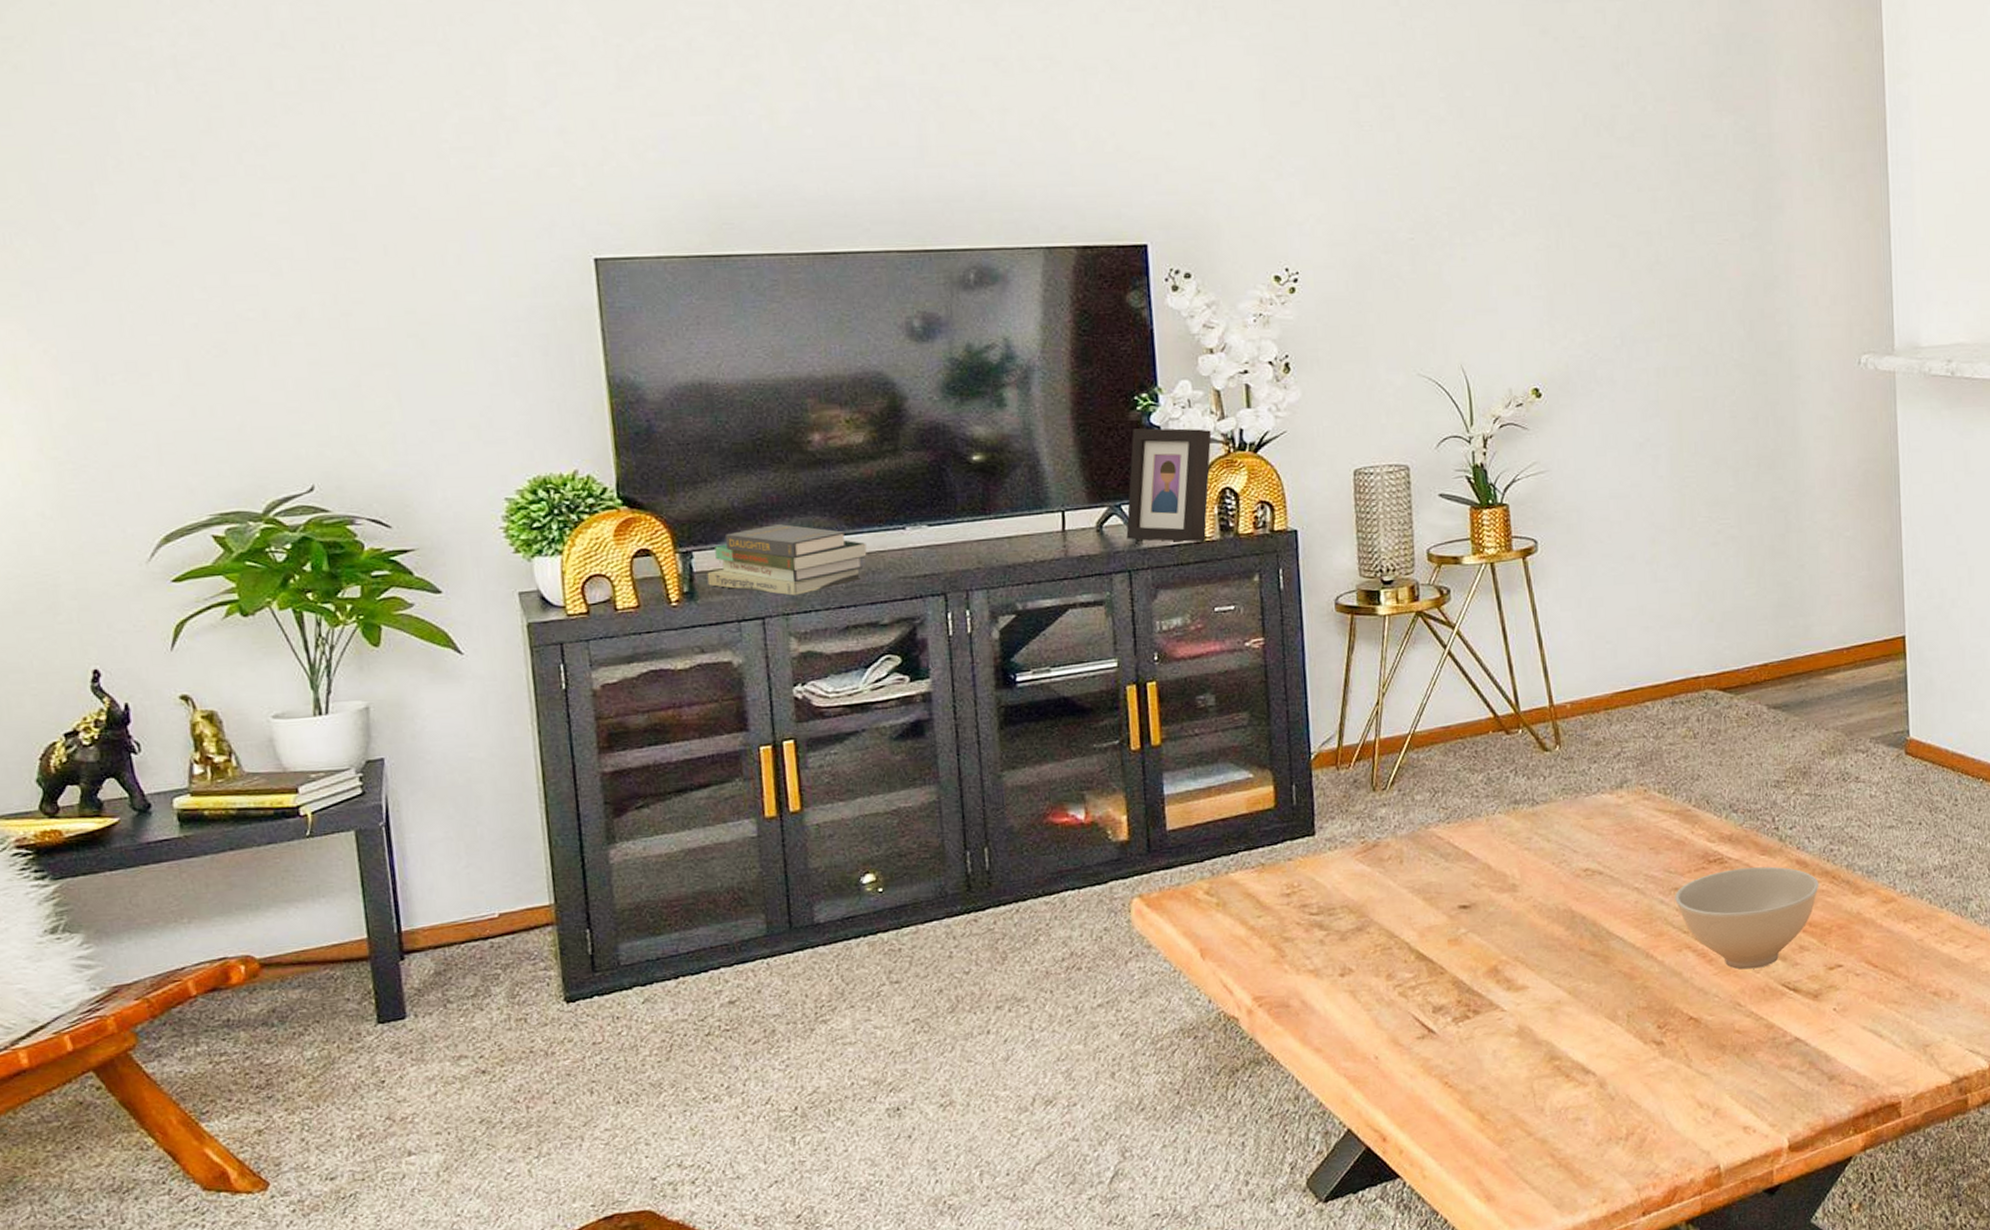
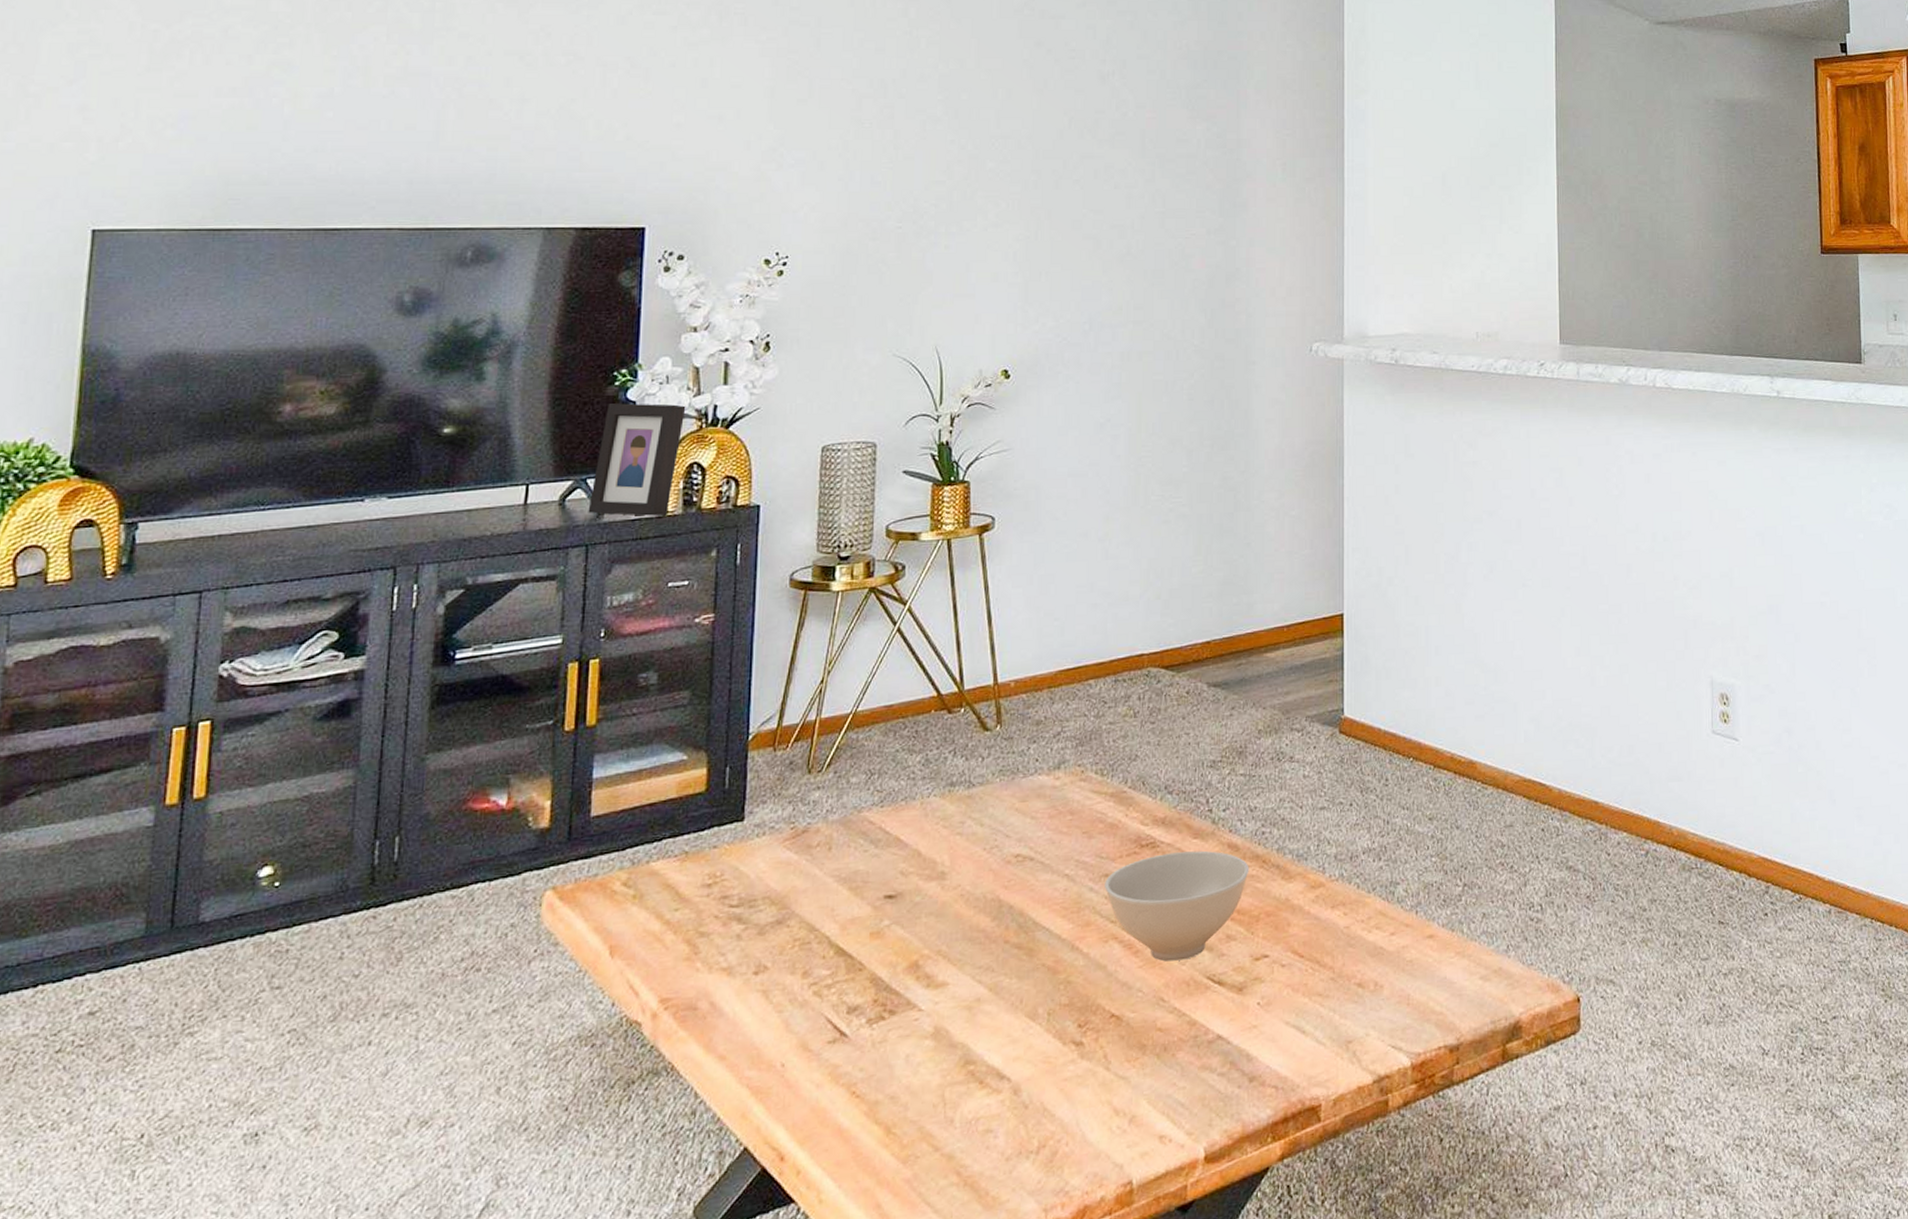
books: present [707,524,867,596] -> none [148,495,321,569]

